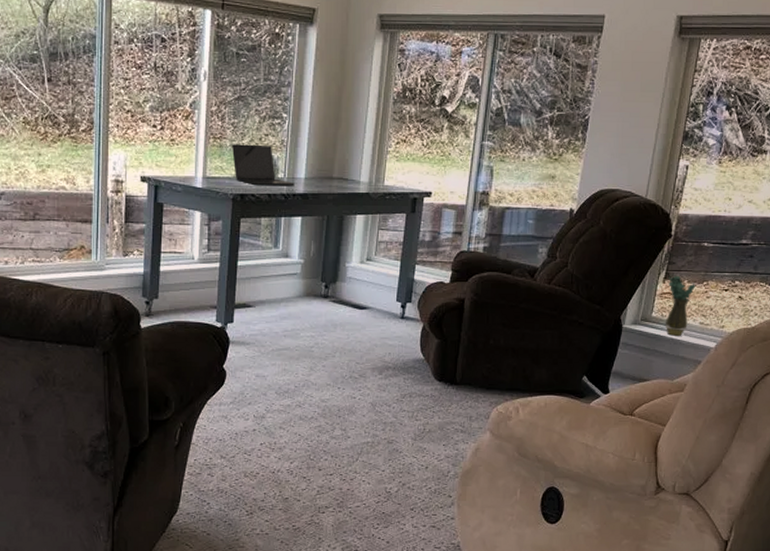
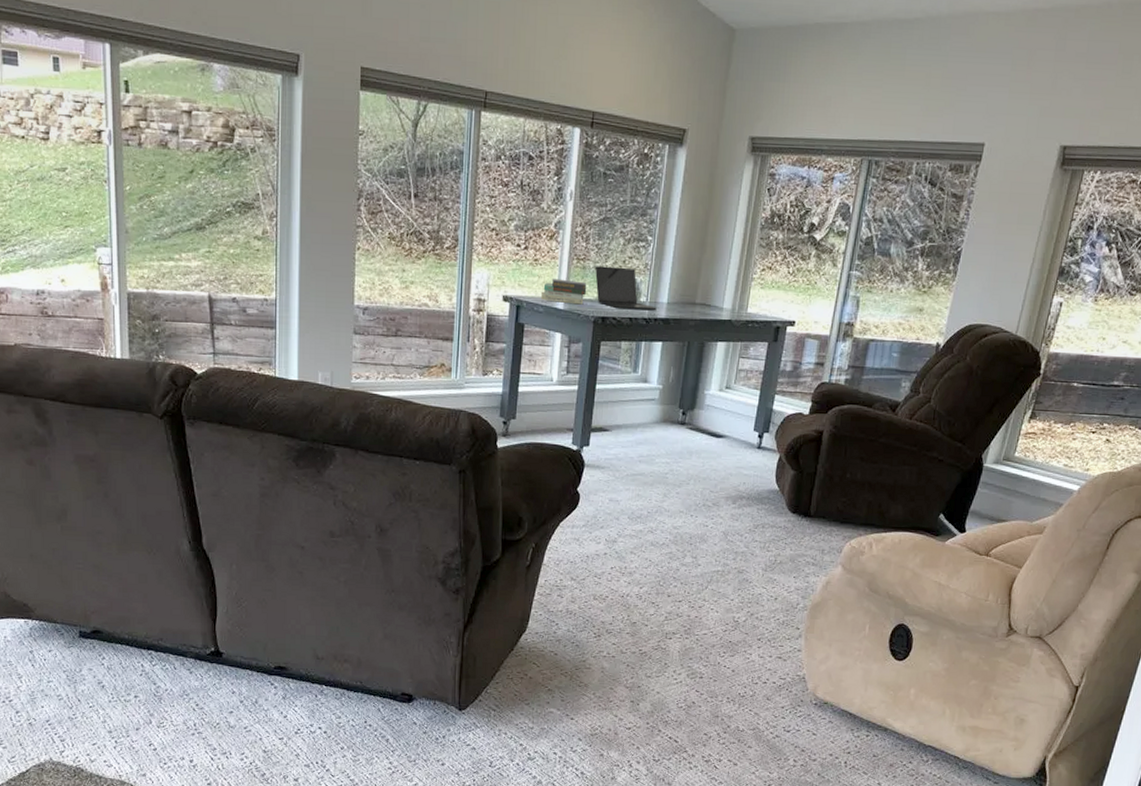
books: none [178,158,225,183] -> present [540,278,587,305]
vase: present [665,271,695,336] -> none [1027,411,1062,477]

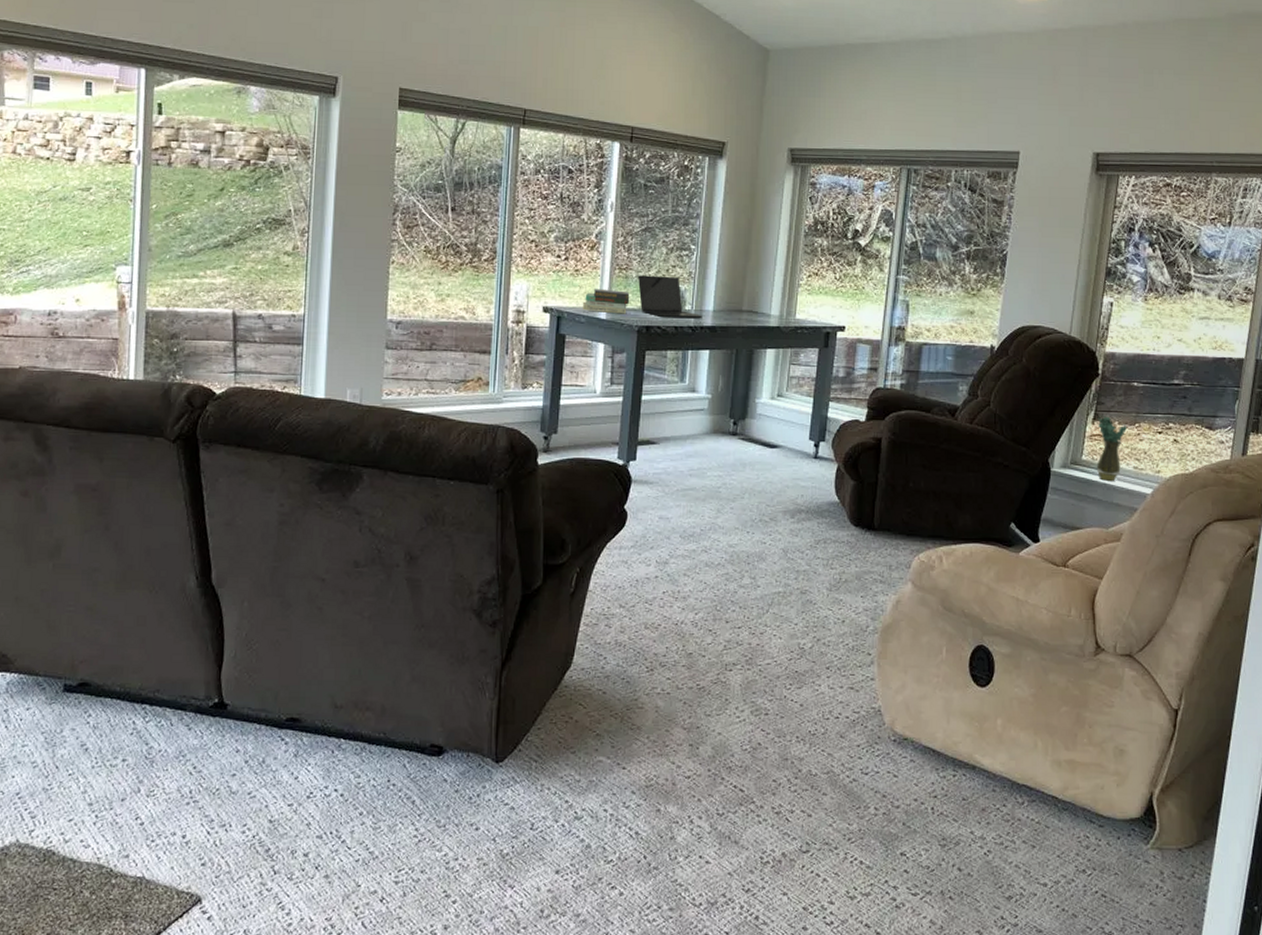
vase: none [1027,411,1062,477] -> present [1096,412,1127,481]

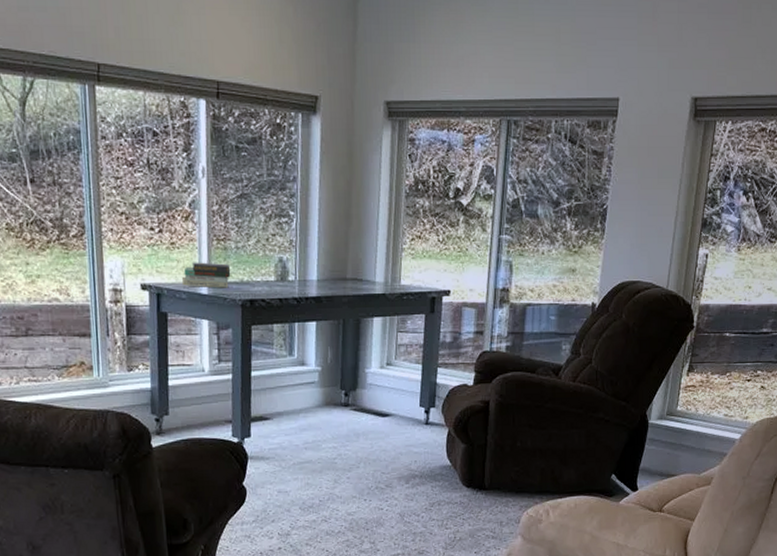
laptop: present [638,275,702,319] -> none [238,245,307,290]
vase: present [1096,412,1127,481] -> none [690,364,718,429]

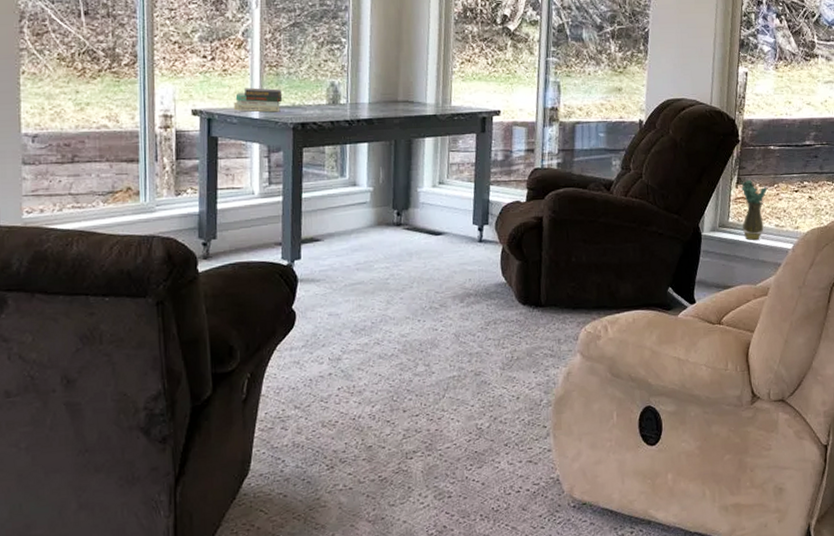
vase: none [690,364,718,429] -> present [740,176,767,240]

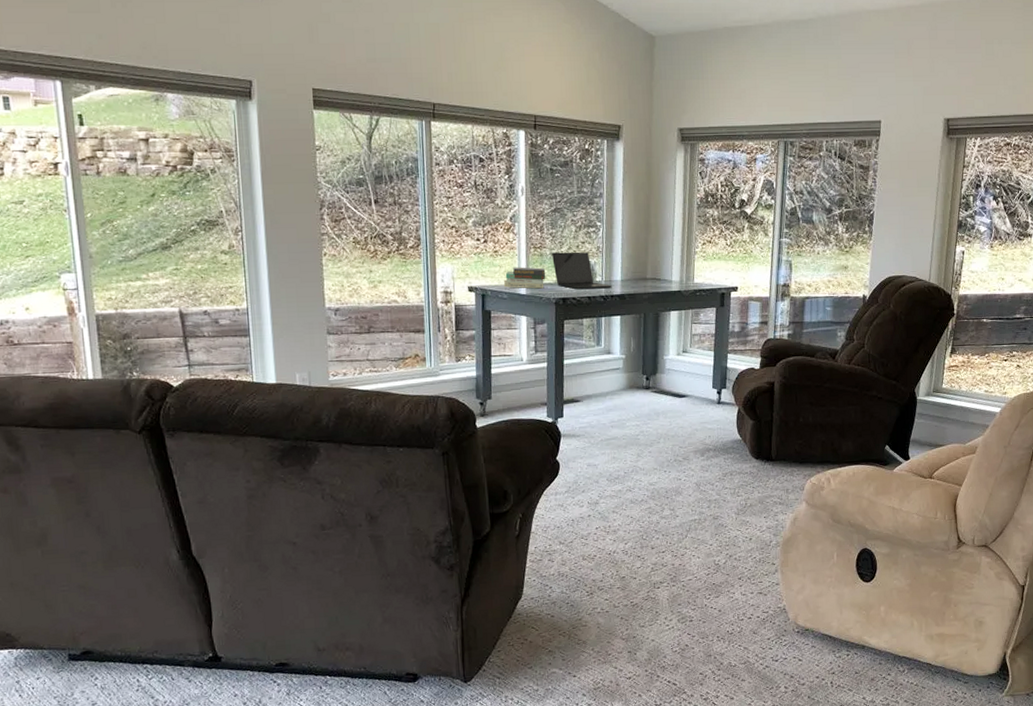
laptop: none [290,71,358,113] -> present [552,251,612,290]
vase: present [740,176,767,240] -> none [954,346,978,404]

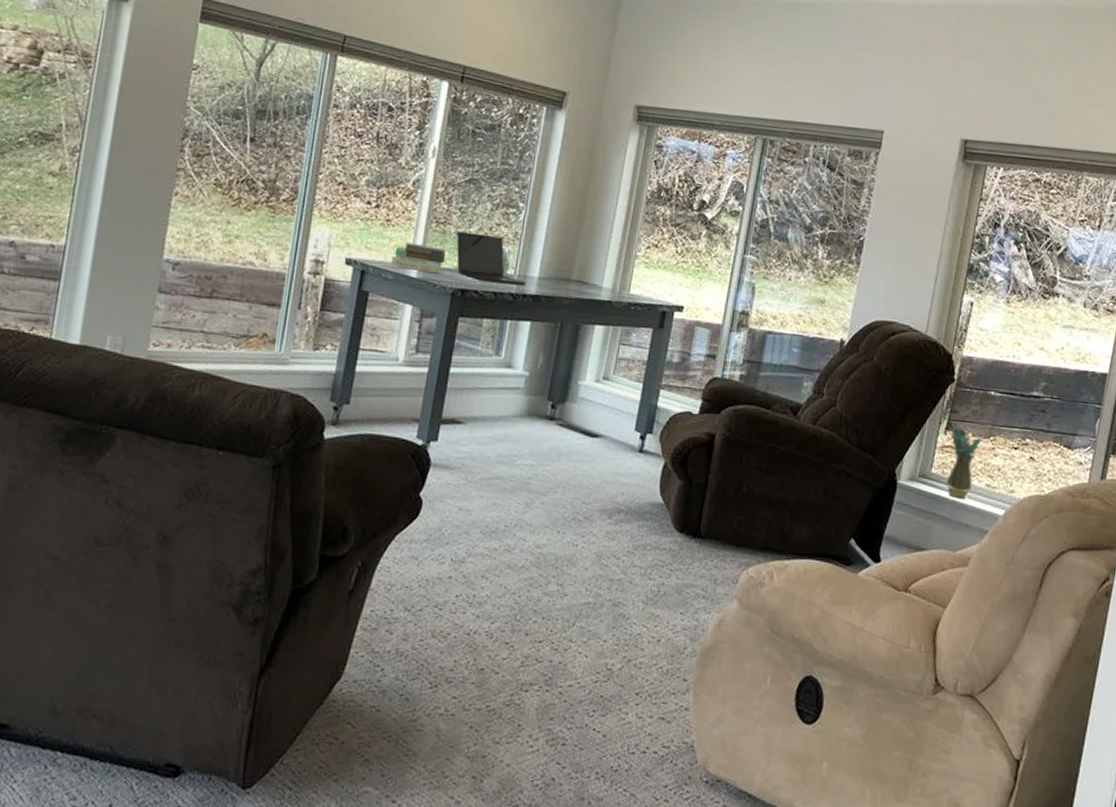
vase: none [954,346,978,404] -> present [946,421,981,499]

